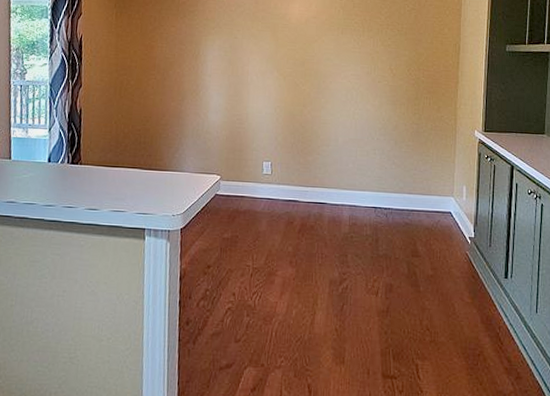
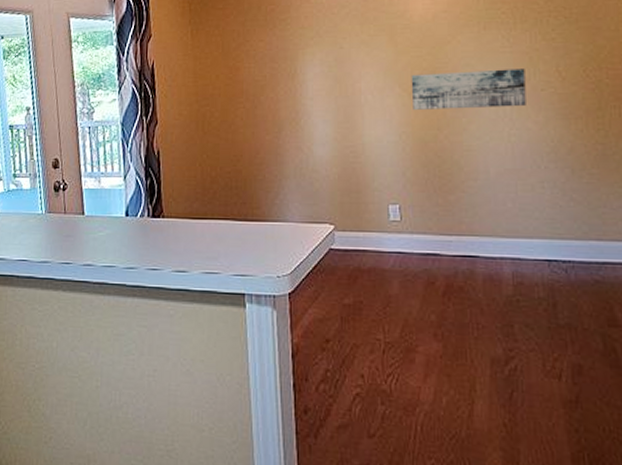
wall art: none [286,63,368,93] -> present [411,68,526,110]

